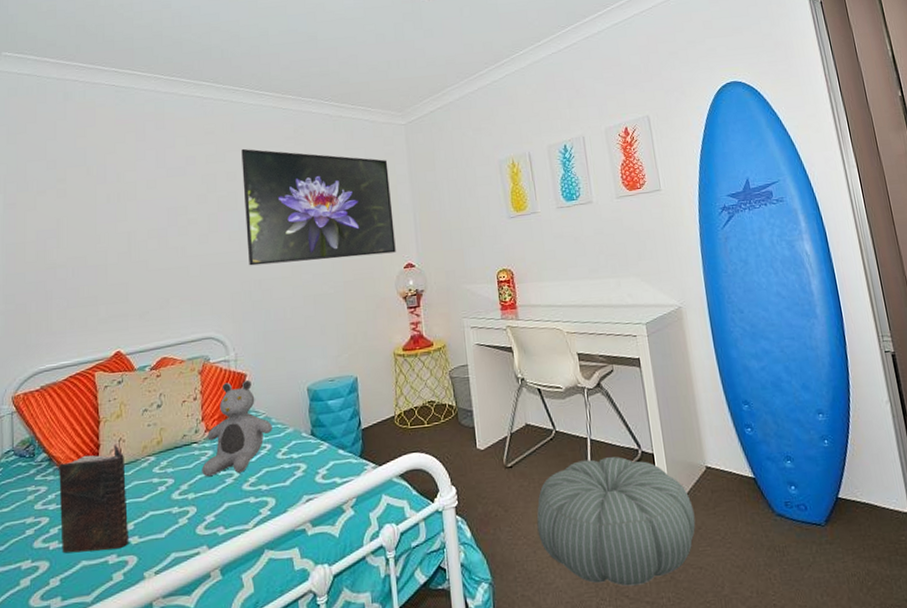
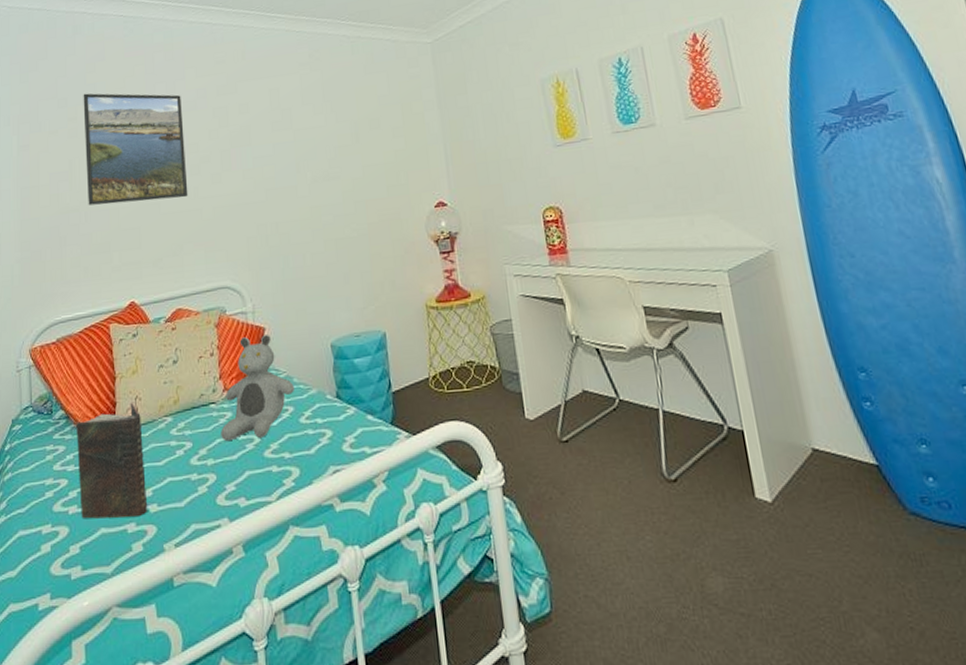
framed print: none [72,156,176,262] -> present [83,93,188,206]
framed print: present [241,148,396,266] -> none [254,77,425,207]
pouf: present [536,456,696,587] -> none [599,433,802,593]

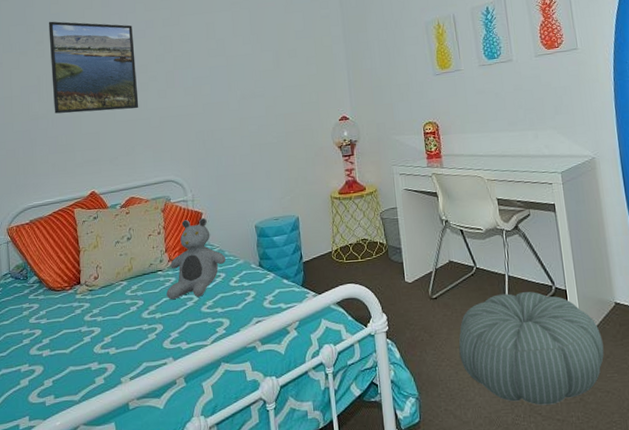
book: present [76,402,148,519] -> none [48,270,108,360]
pouf: none [599,433,802,593] -> present [458,292,604,405]

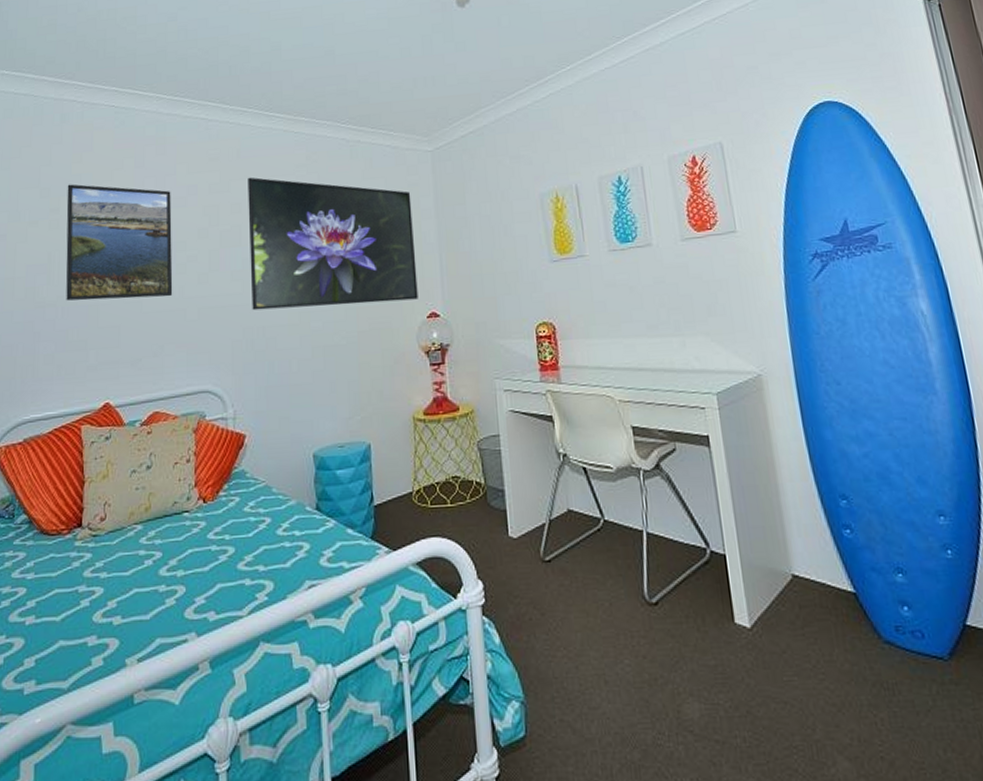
teddy bear: present [166,218,226,300] -> none [193,442,273,552]
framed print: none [193,13,332,118] -> present [248,177,418,311]
pouf: present [458,292,604,405] -> none [579,556,779,719]

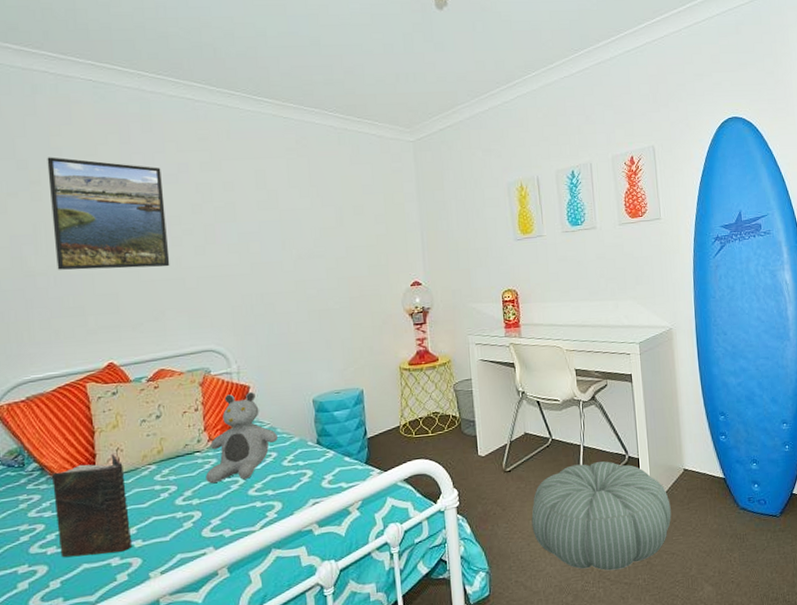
book: none [38,508,111,630] -> present [52,453,132,557]
teddy bear: none [193,442,273,552] -> present [206,392,278,484]
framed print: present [248,177,418,311] -> none [239,157,403,280]
pouf: none [579,556,779,719] -> present [531,461,672,571]

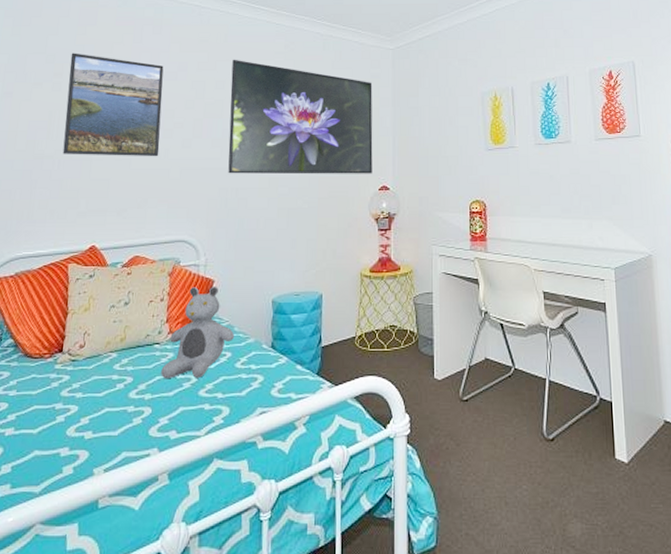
book: present [52,453,132,557] -> none [16,336,87,441]
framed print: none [239,157,403,280] -> present [228,59,373,175]
pouf: present [531,461,672,571] -> none [488,401,650,536]

